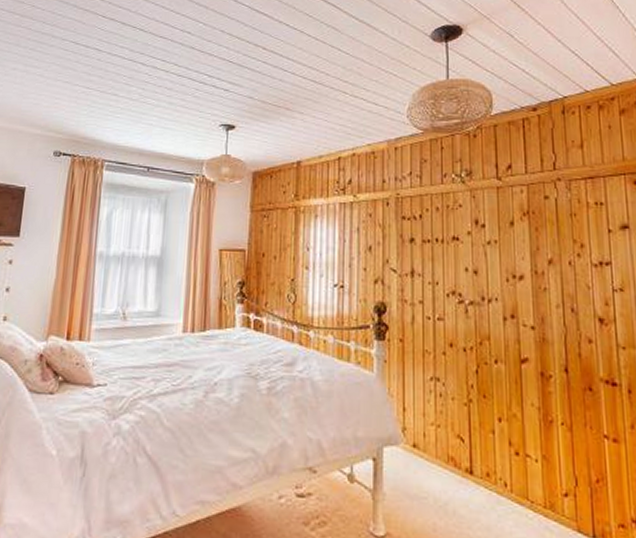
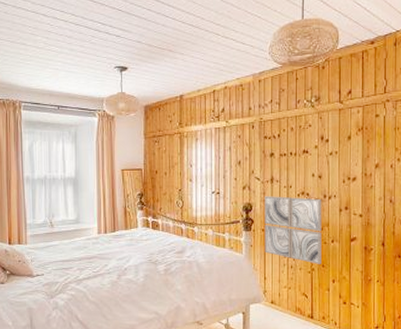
wall art: none [403,294,482,394] -> present [264,196,322,264]

